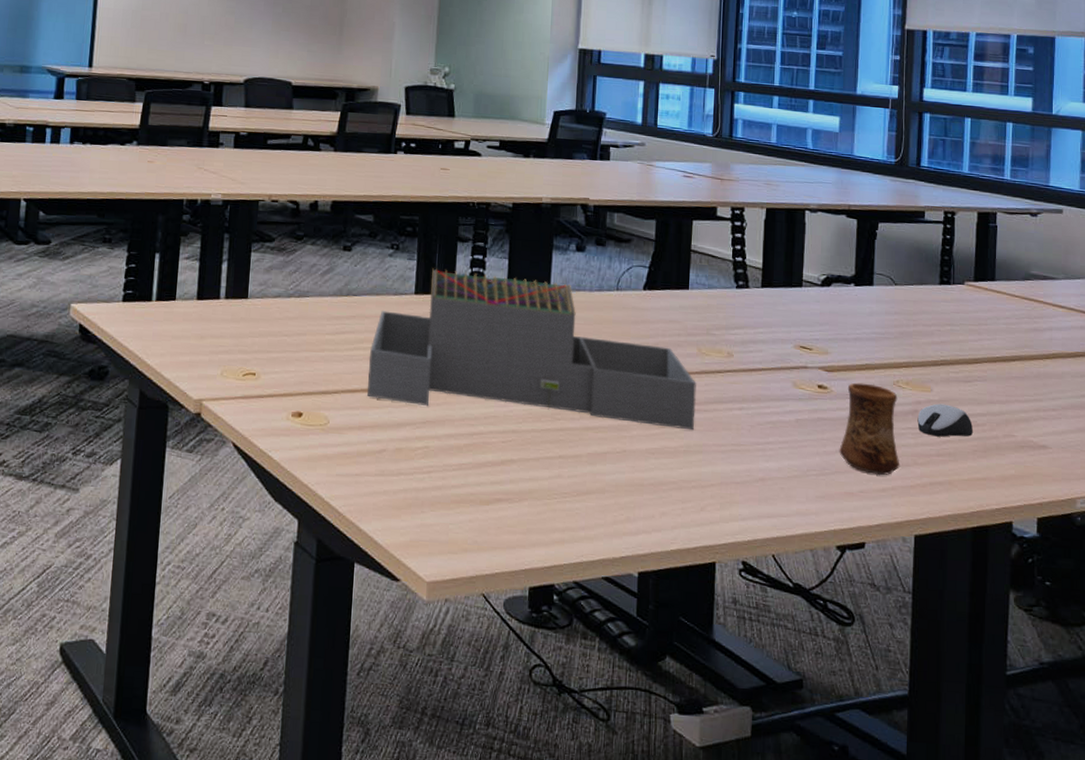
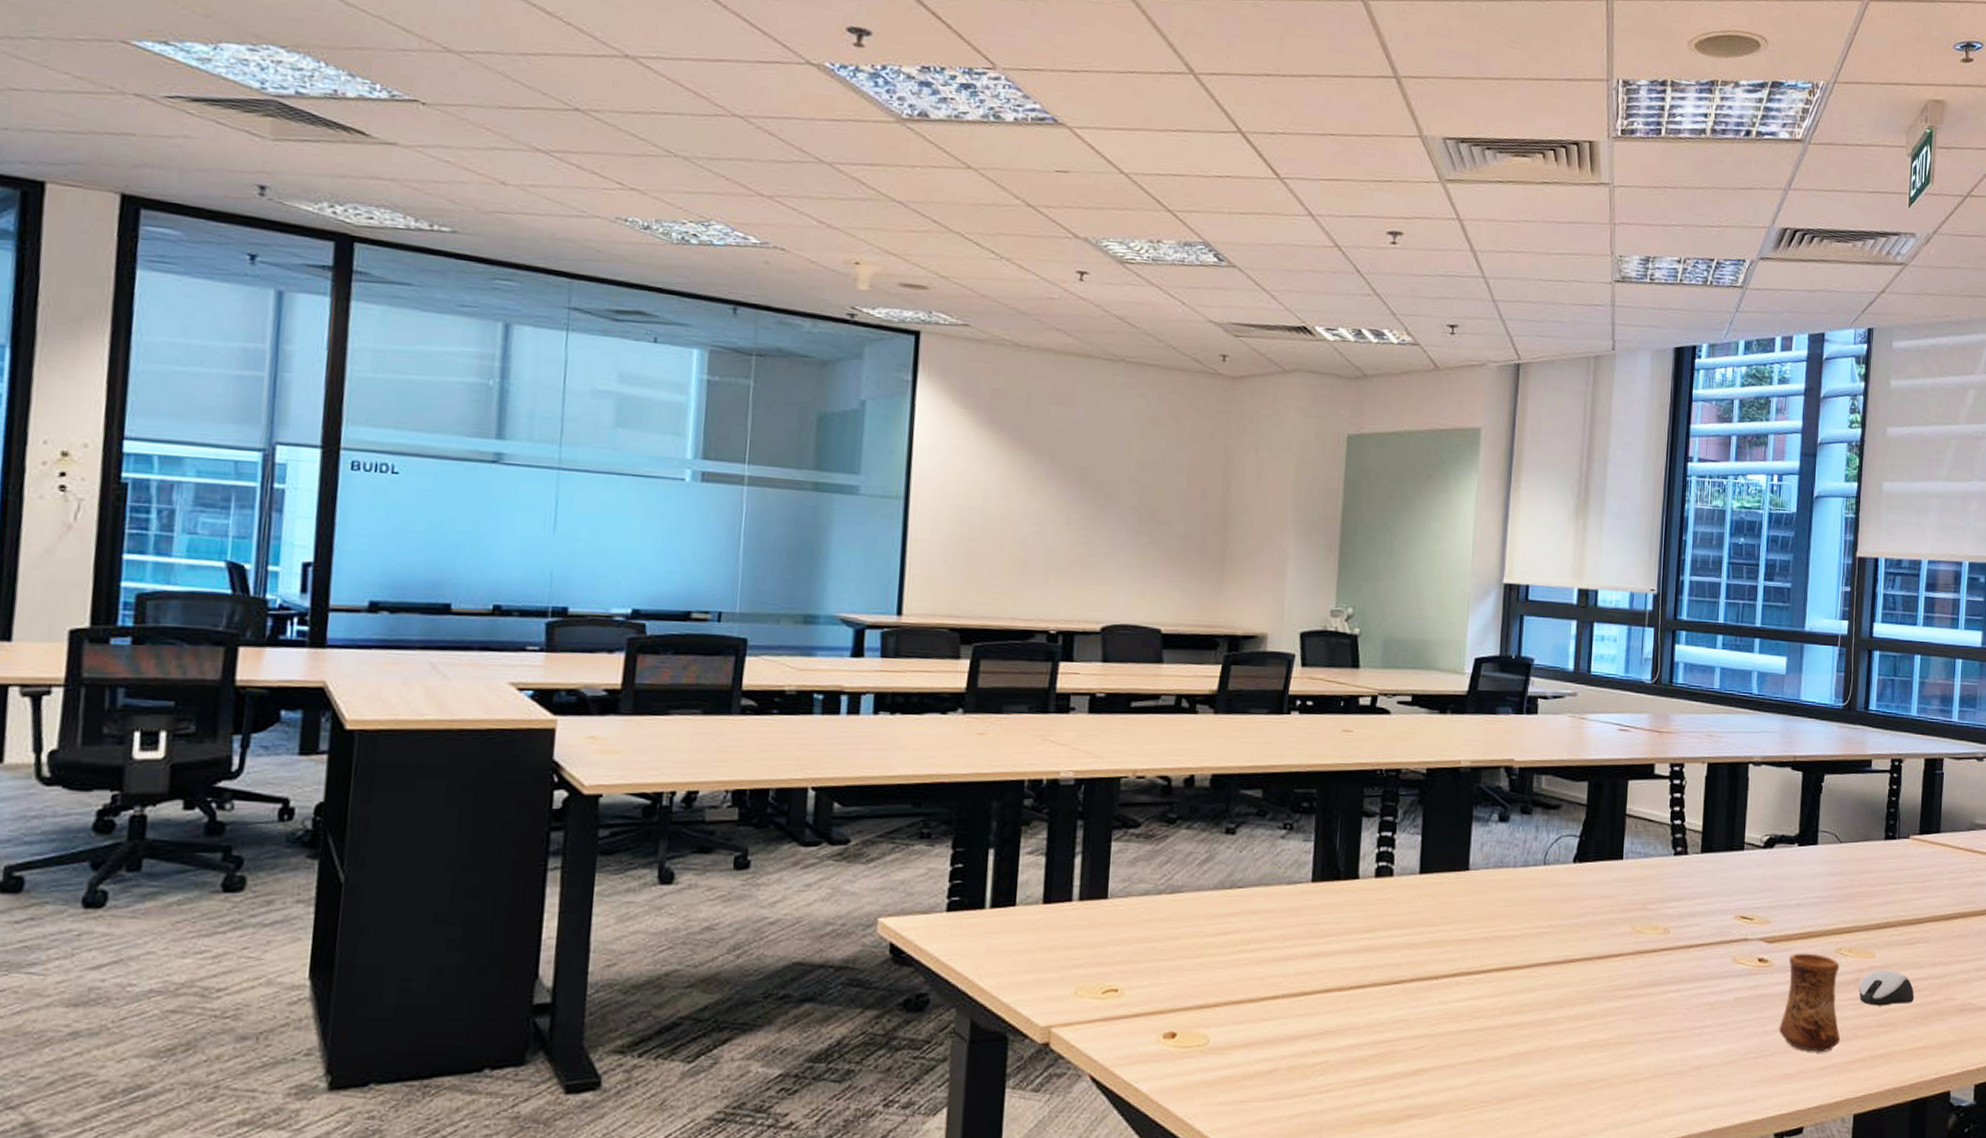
architectural model: present [367,268,696,431] -> none [1255,850,1630,1019]

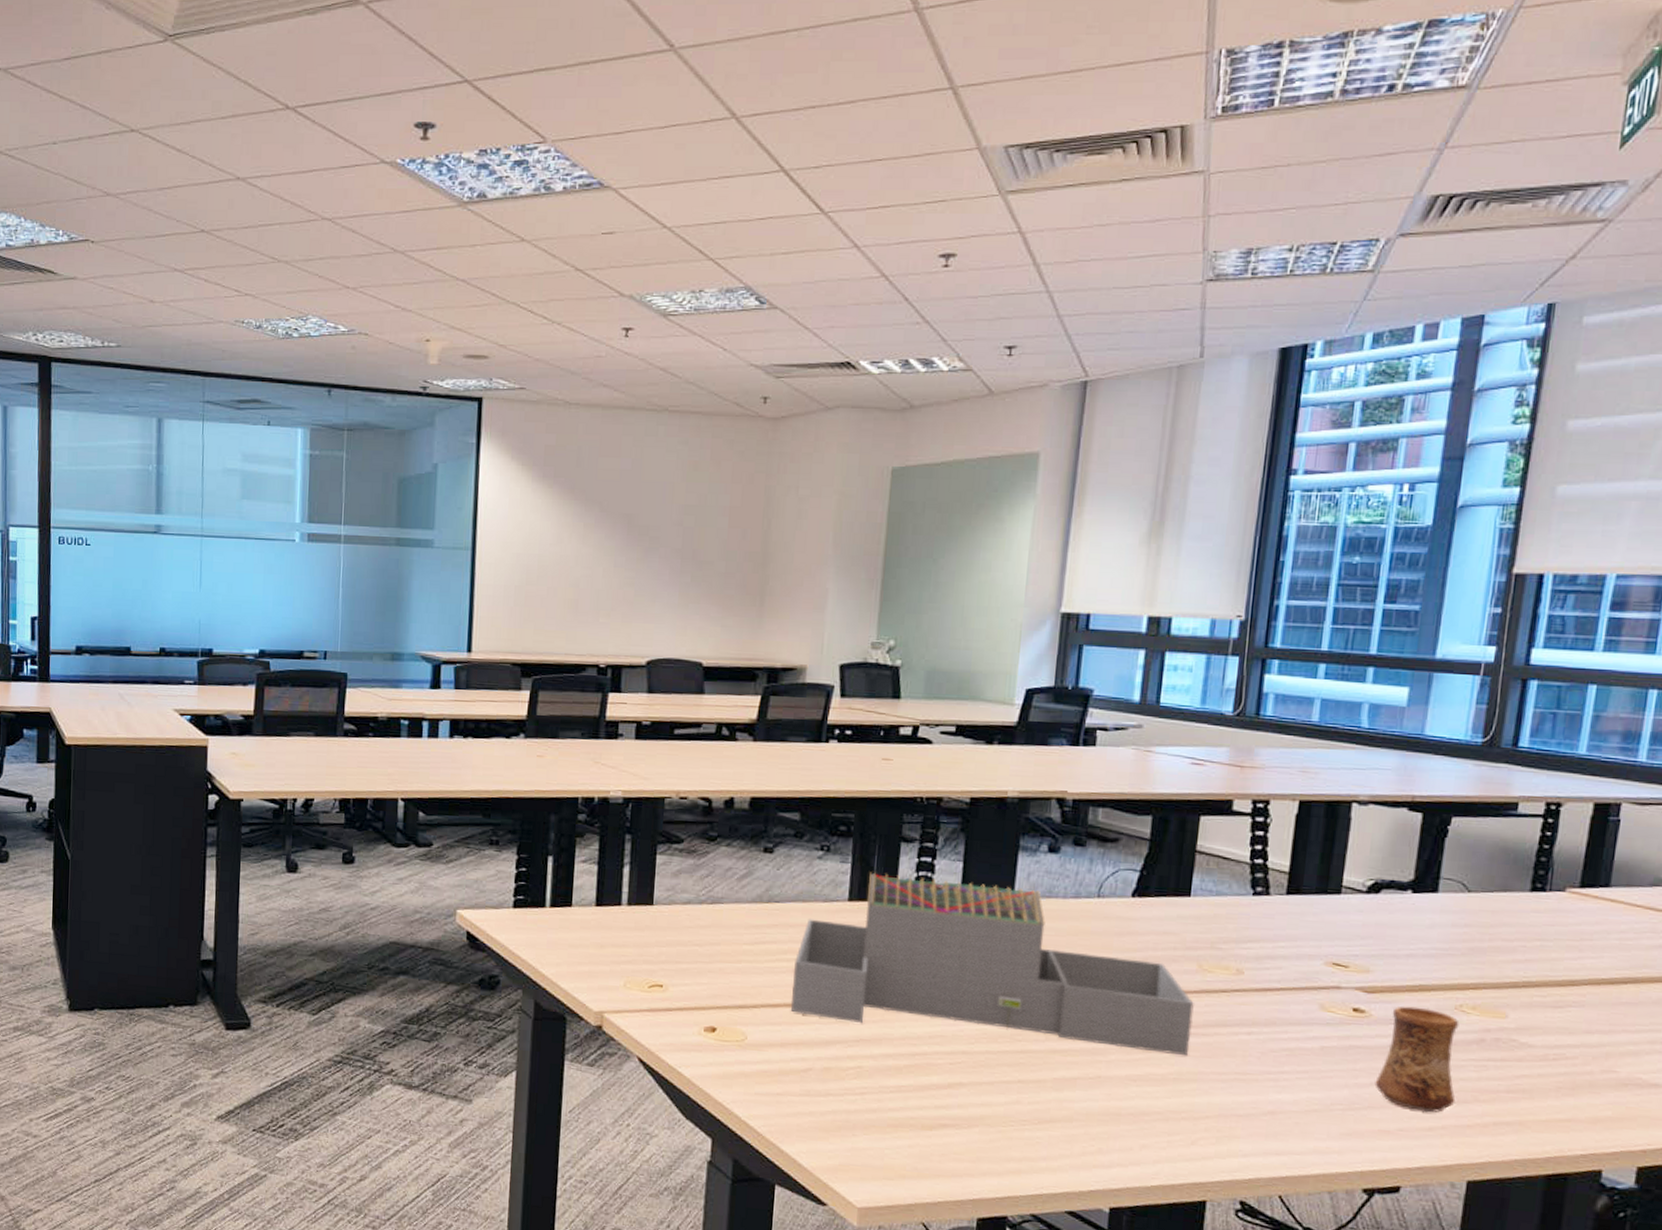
architectural model: none [1255,850,1630,1019] -> present [791,872,1194,1056]
computer mouse: present [1859,970,1914,1006] -> none [1483,1032,1559,1071]

